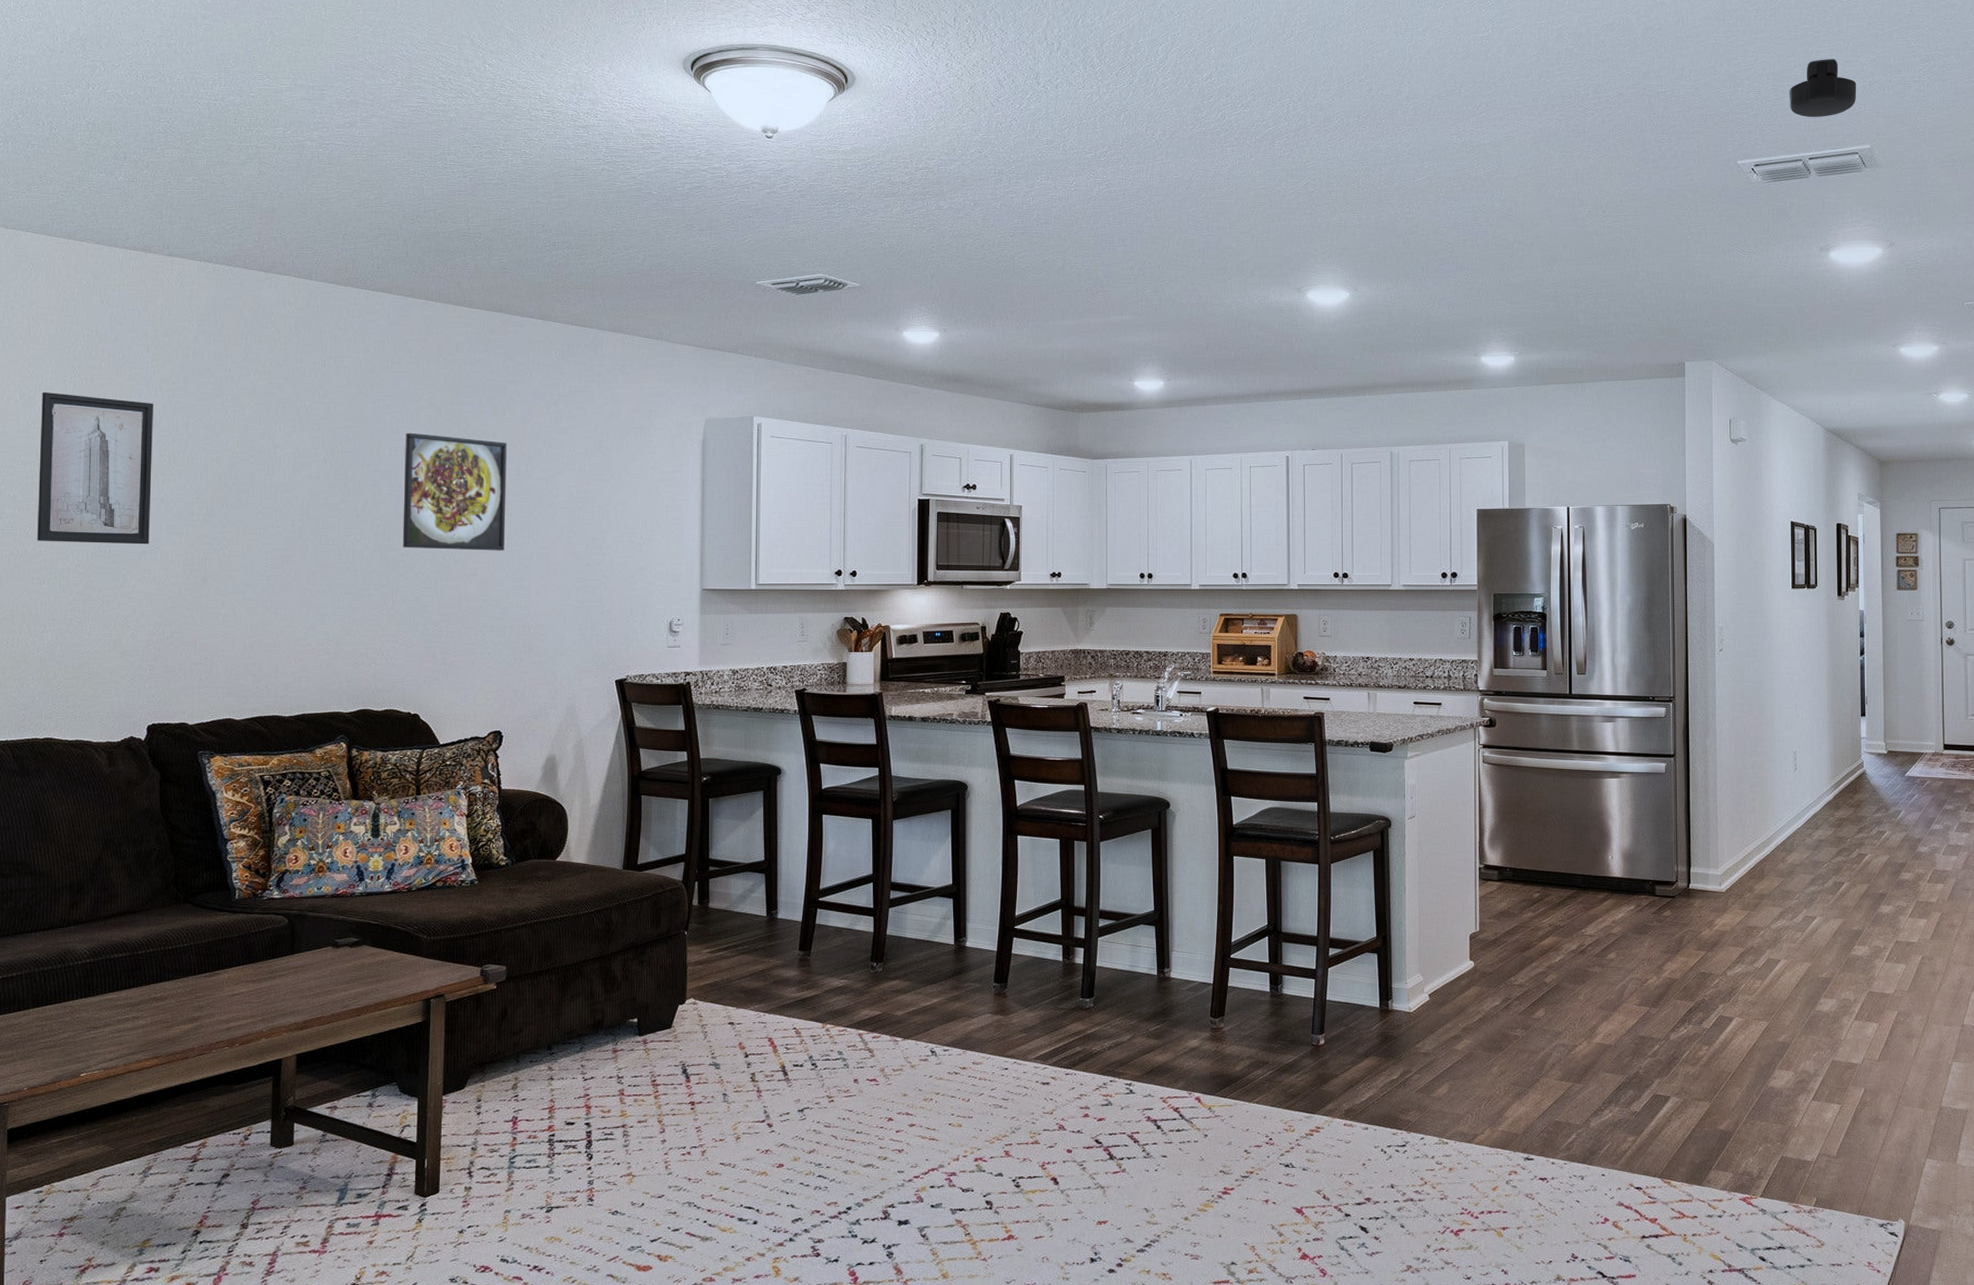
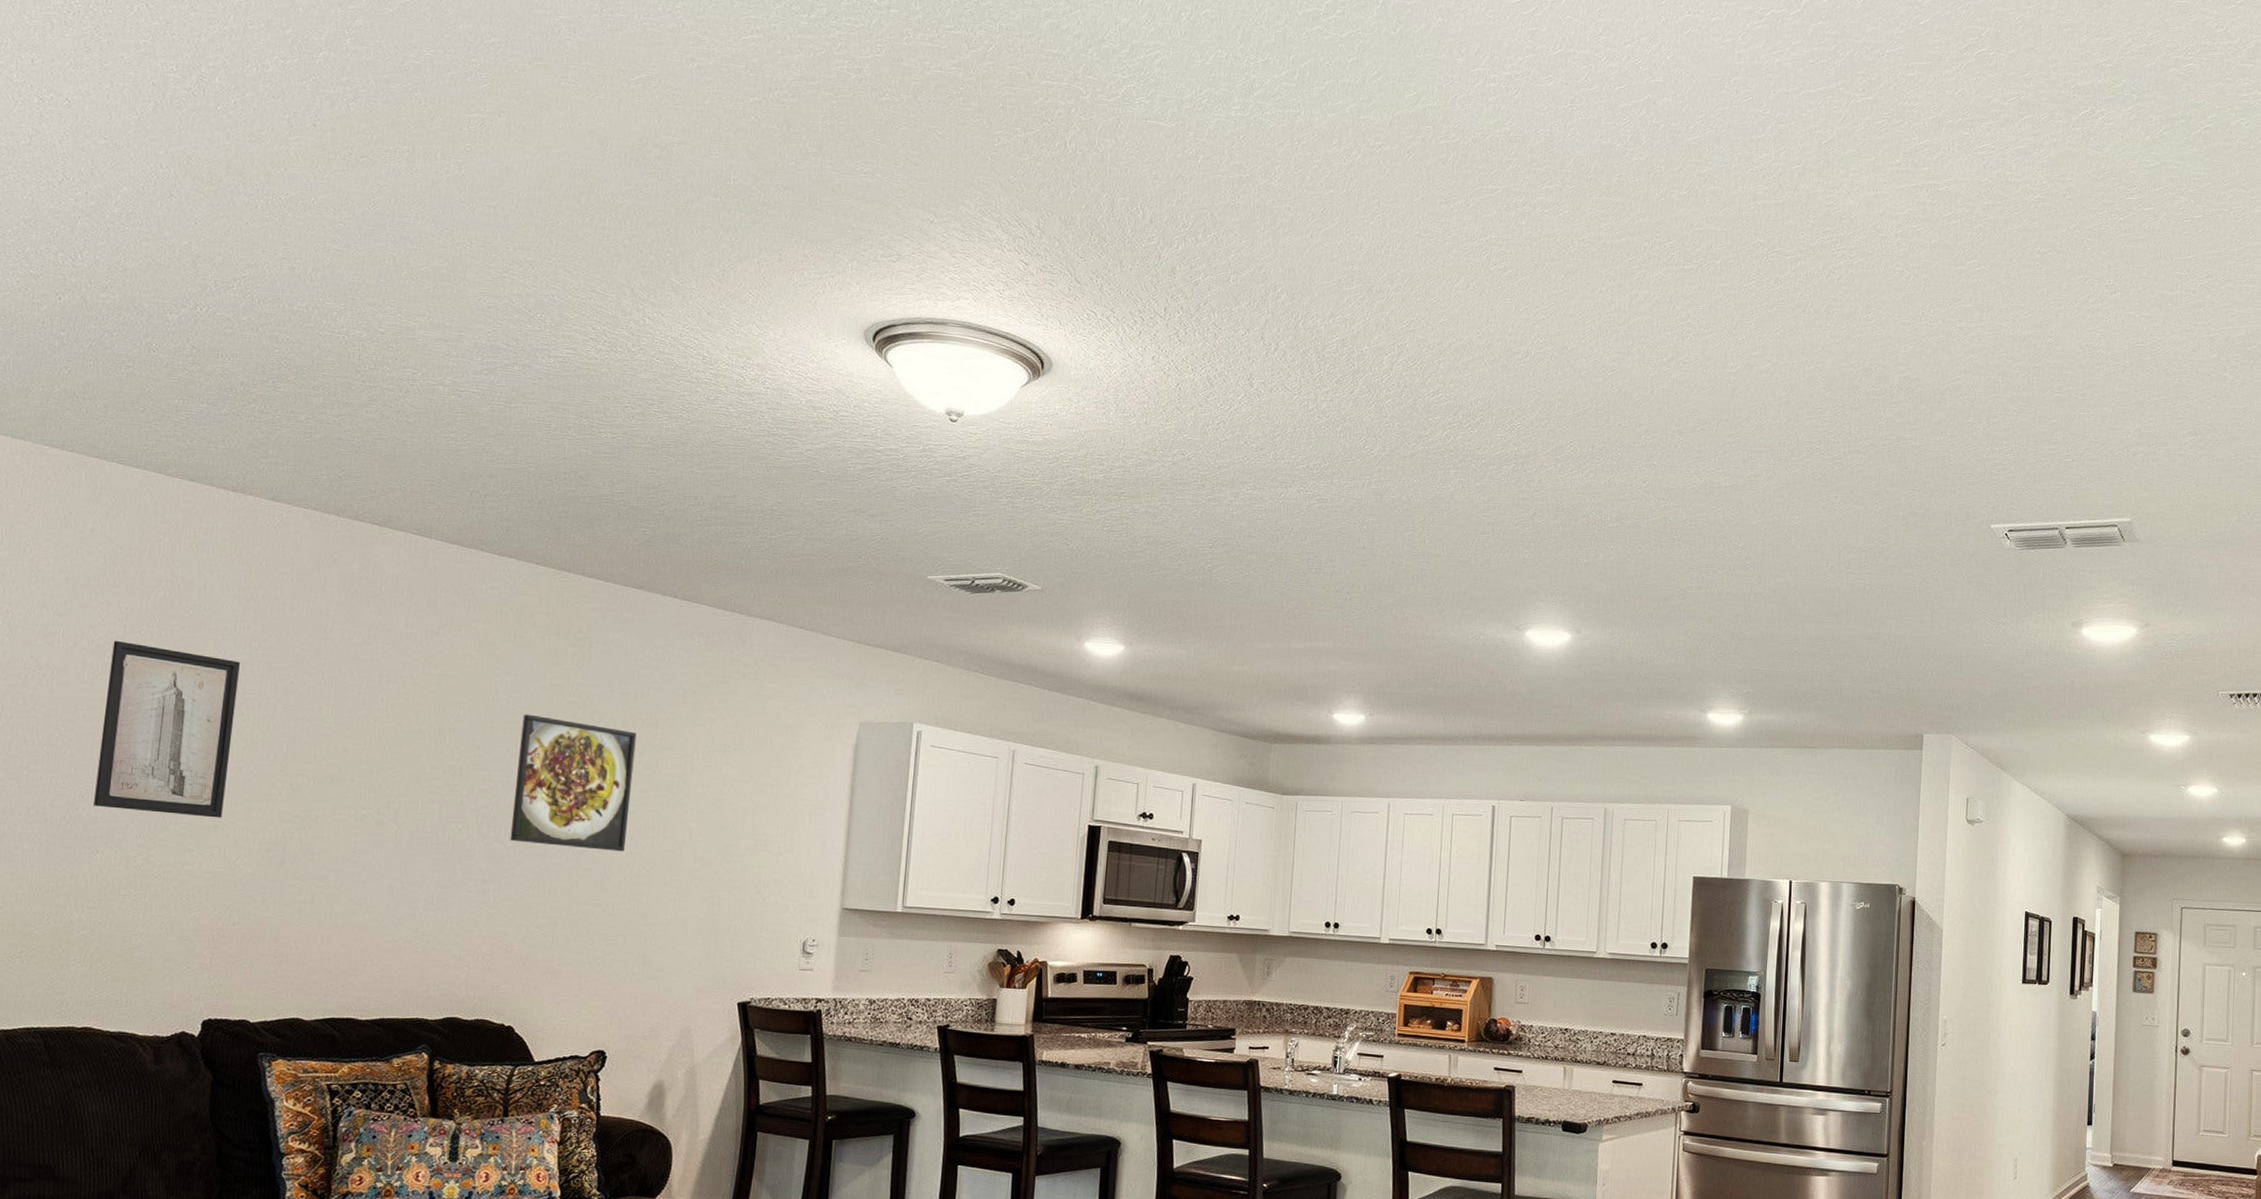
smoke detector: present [1789,58,1857,118] -> none [2048,424,2120,485]

